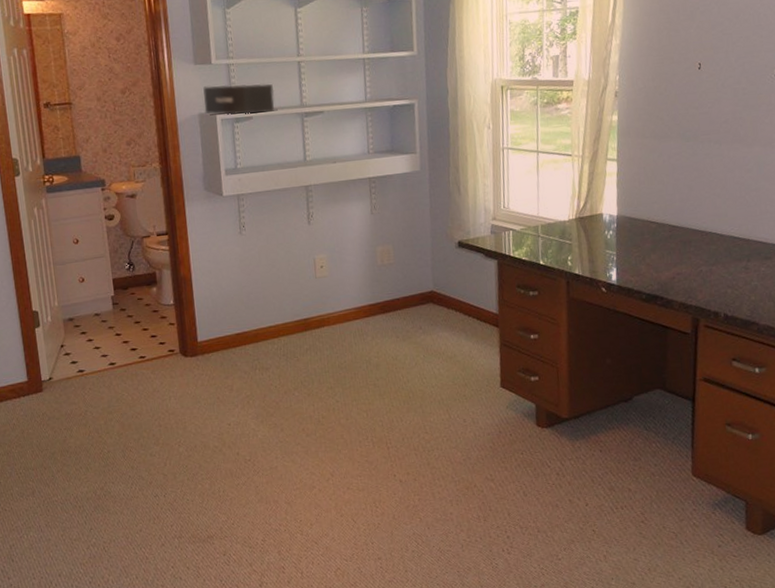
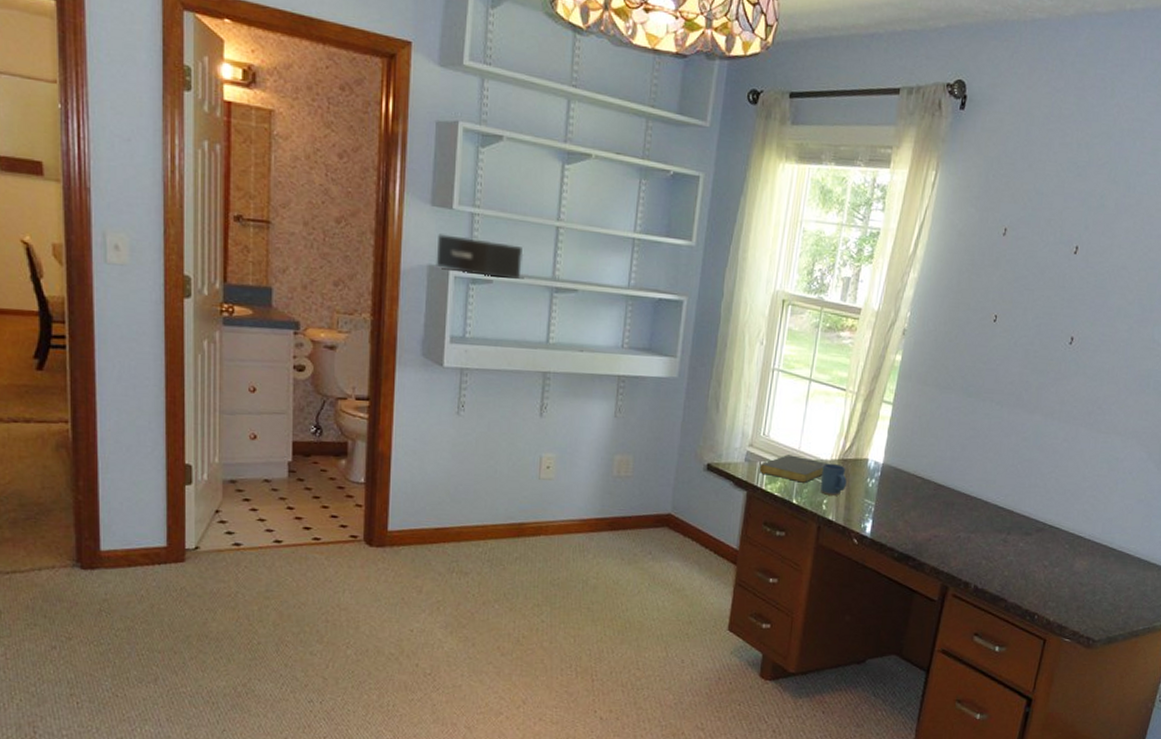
book: none [505,221,565,245] -> present [759,455,827,483]
mug: none [562,222,587,252] -> present [821,463,847,496]

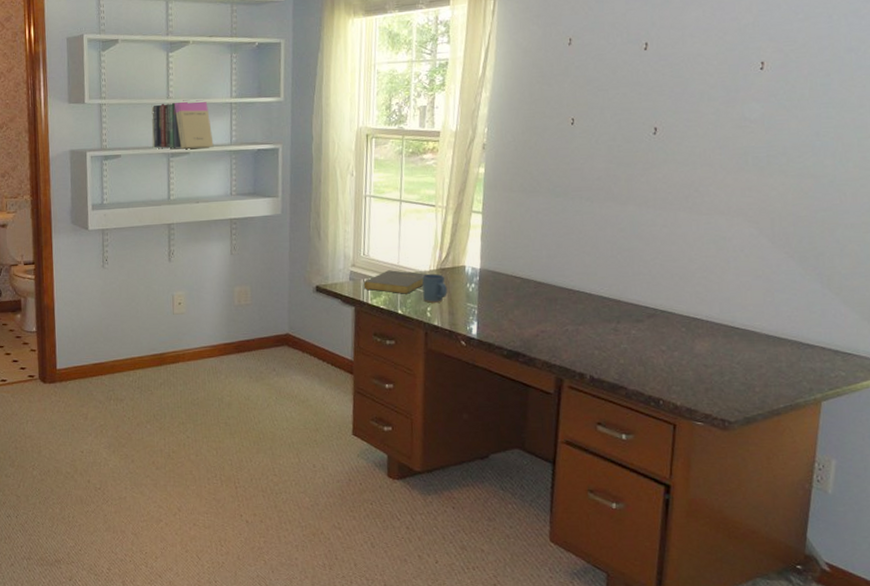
box: present [436,234,524,279] -> none [75,123,143,153]
books: none [533,223,608,289] -> present [151,100,214,150]

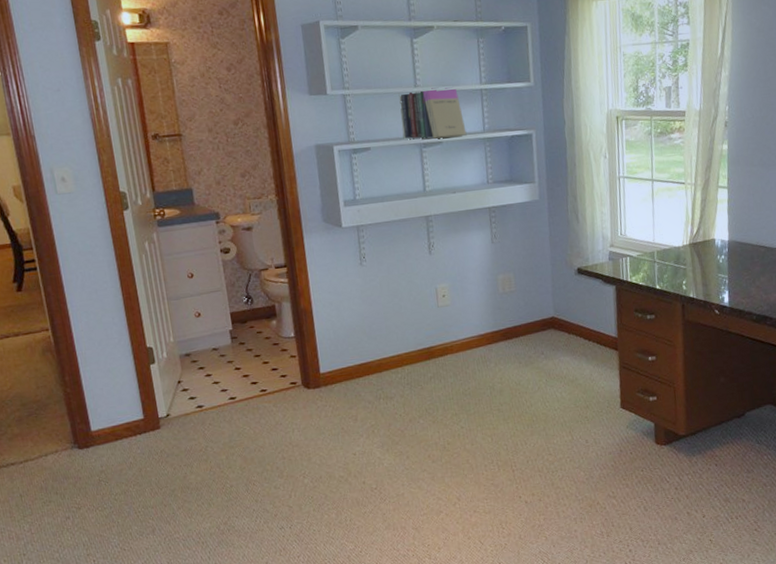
book: present [363,270,426,294] -> none [622,247,680,270]
mug: present [422,273,447,303] -> none [676,248,700,276]

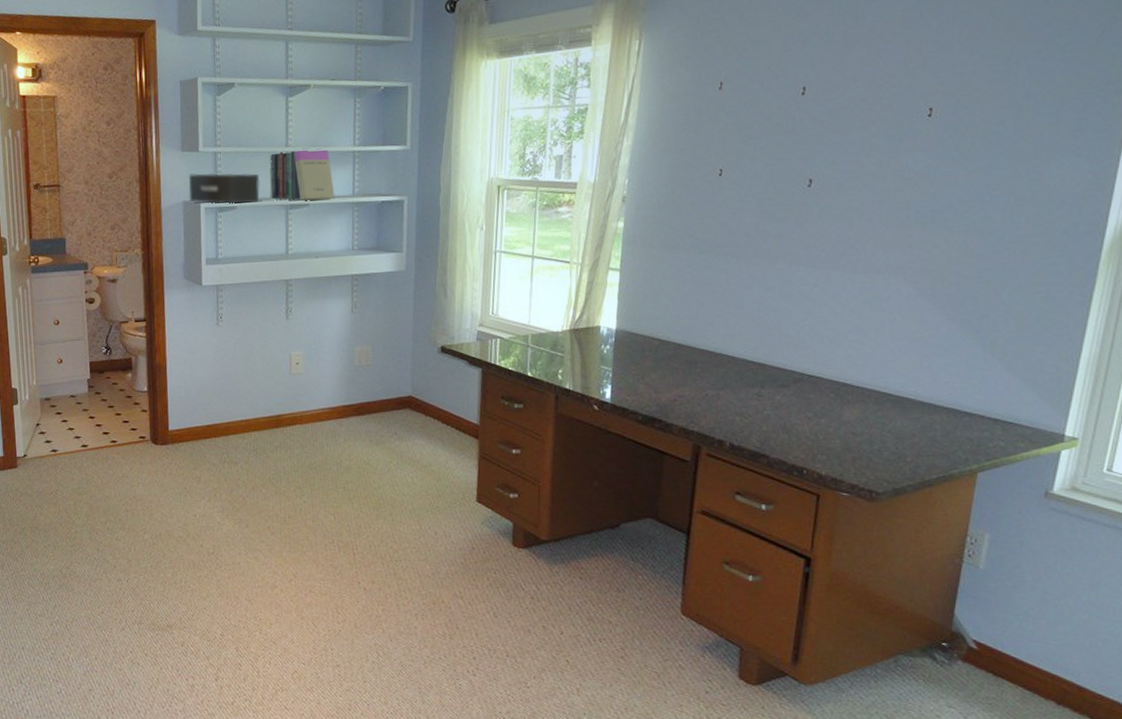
box: none [319,114,393,146] -> present [189,172,260,204]

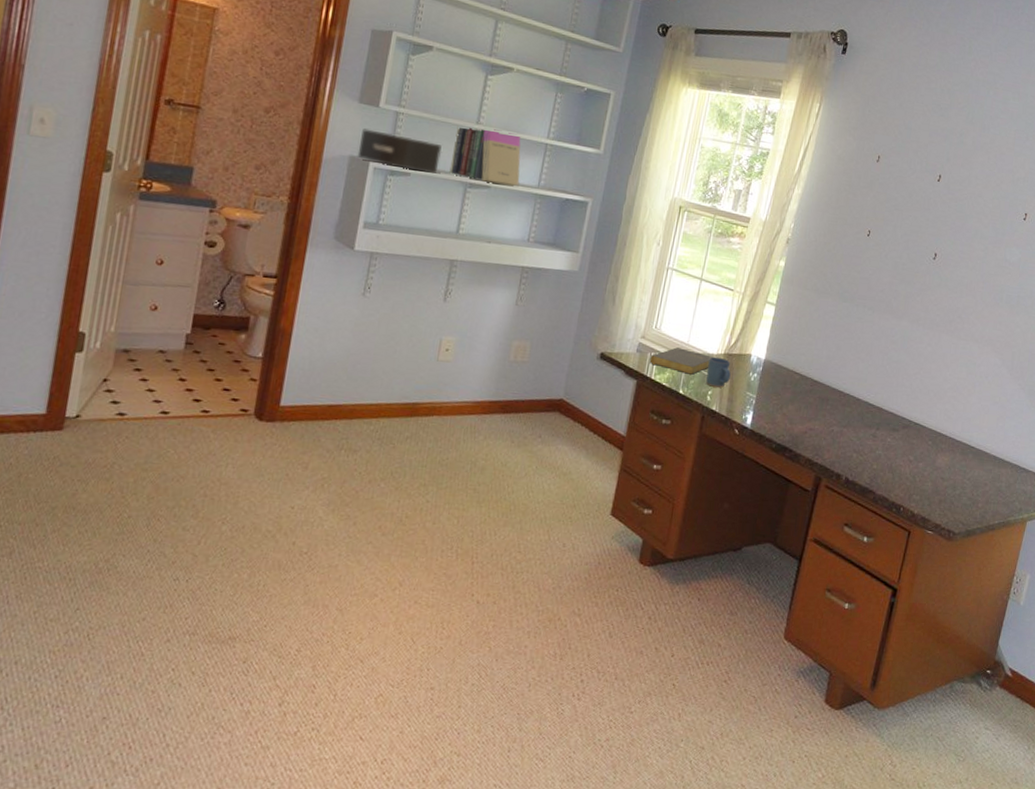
book: none [491,330,558,356] -> present [649,347,713,375]
mug: none [554,334,580,365] -> present [706,356,731,388]

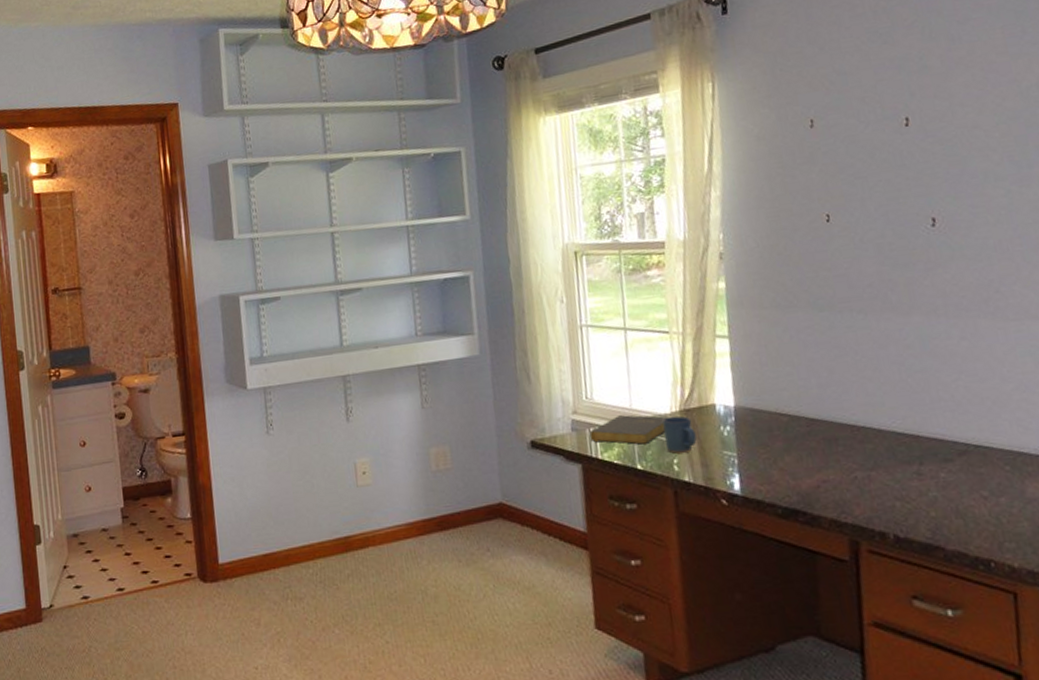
box: present [357,128,442,174] -> none [224,258,305,296]
books: present [449,125,521,187] -> none [312,225,391,287]

